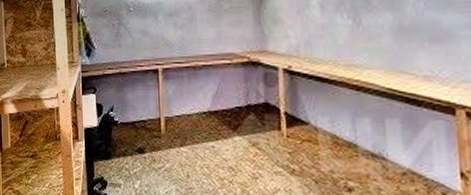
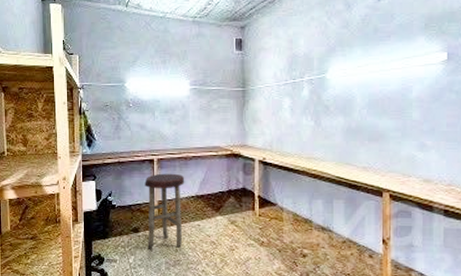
stool: none [149,85,195,174] -> present [144,173,185,249]

